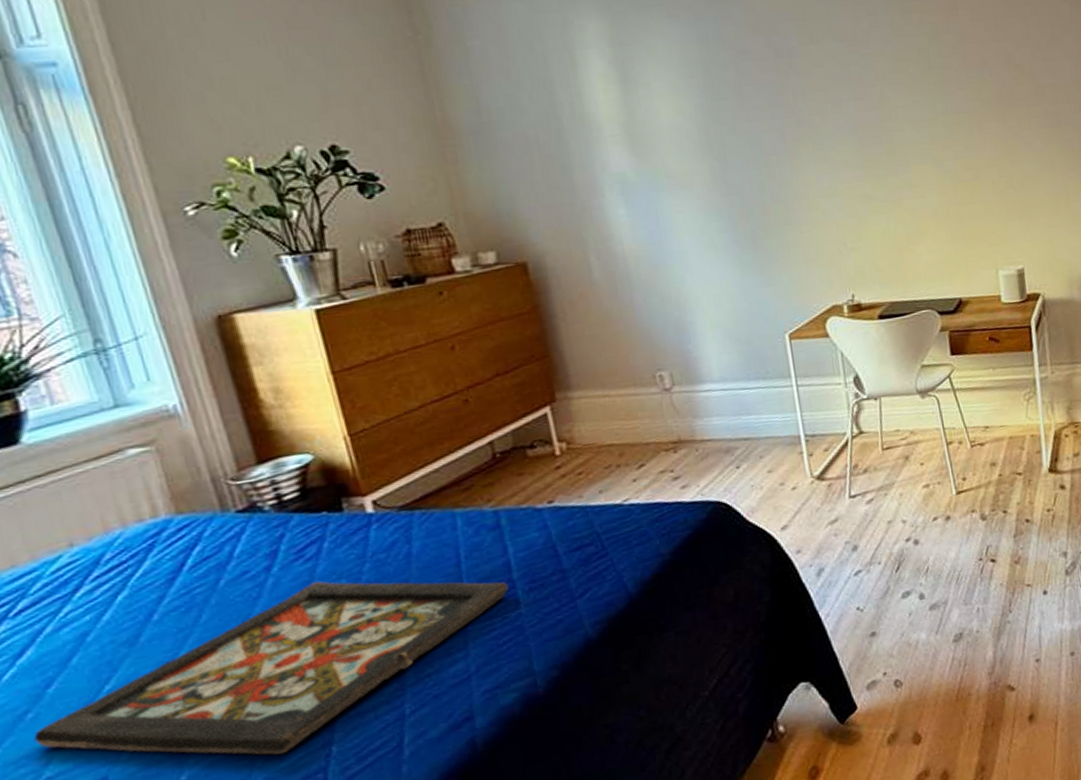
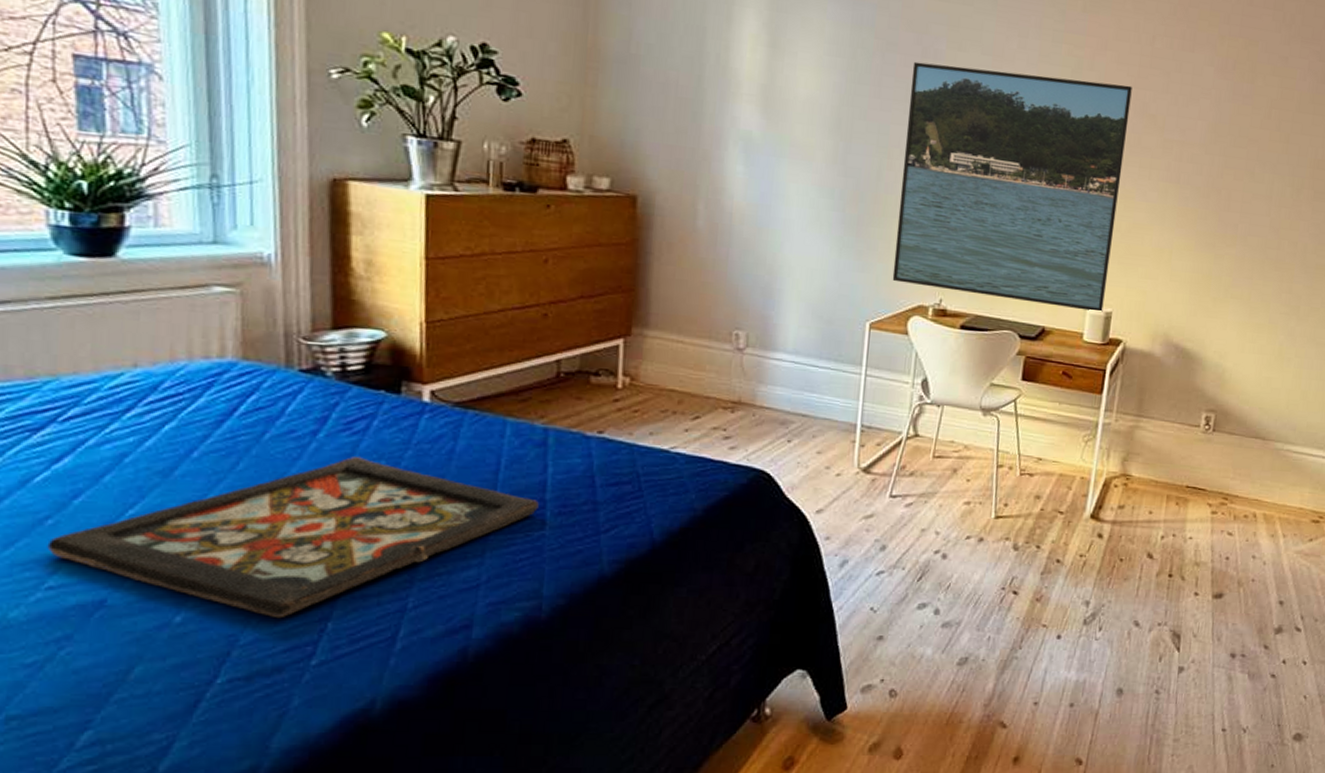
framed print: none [768,40,1015,288] -> present [892,61,1132,313]

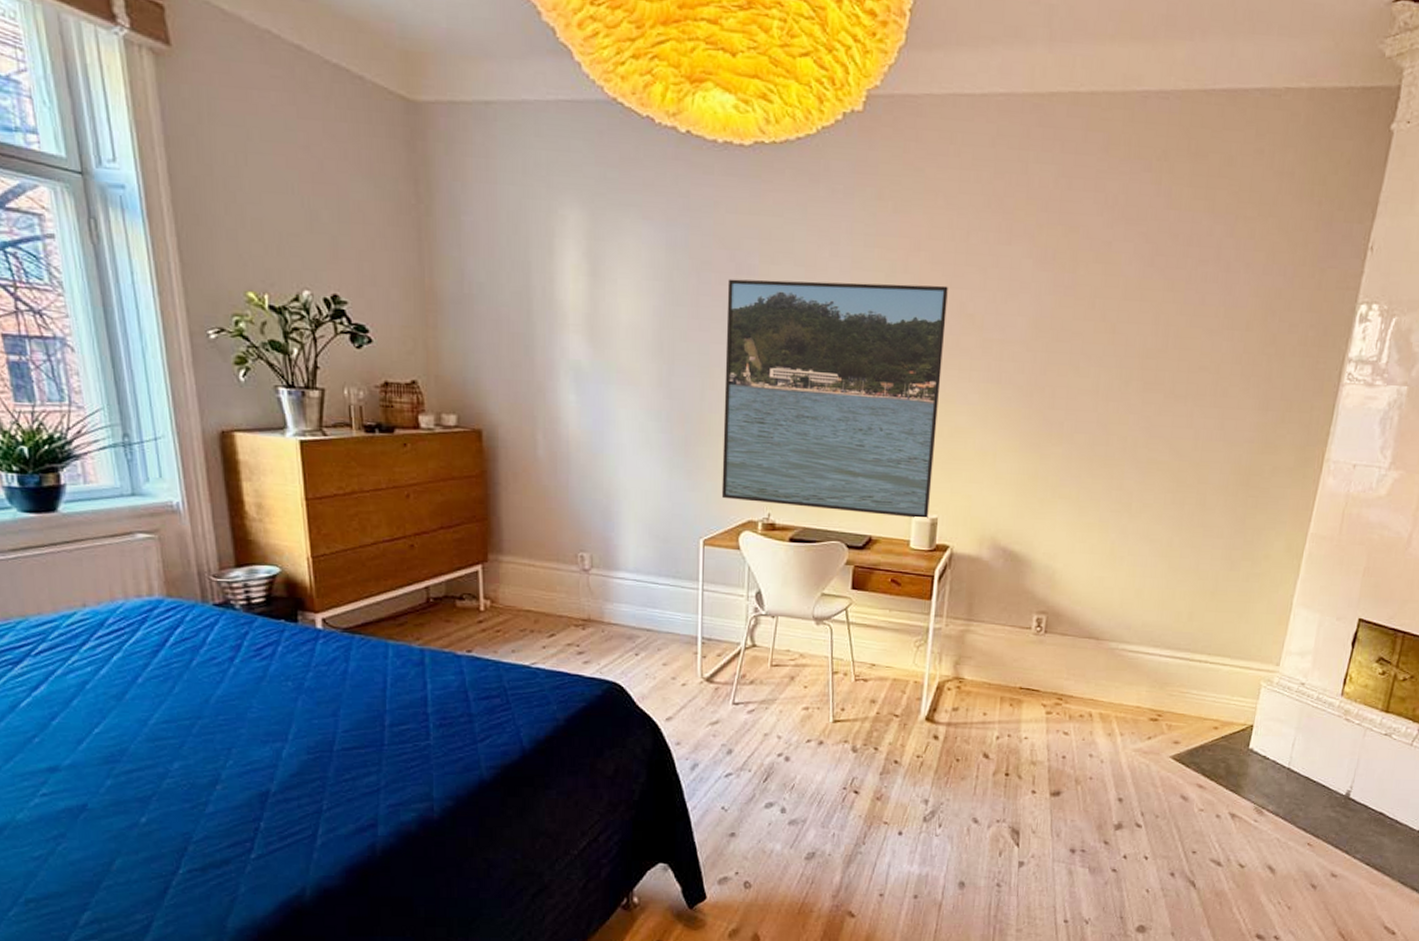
decorative tray: present [47,457,539,619] -> none [37,679,422,819]

